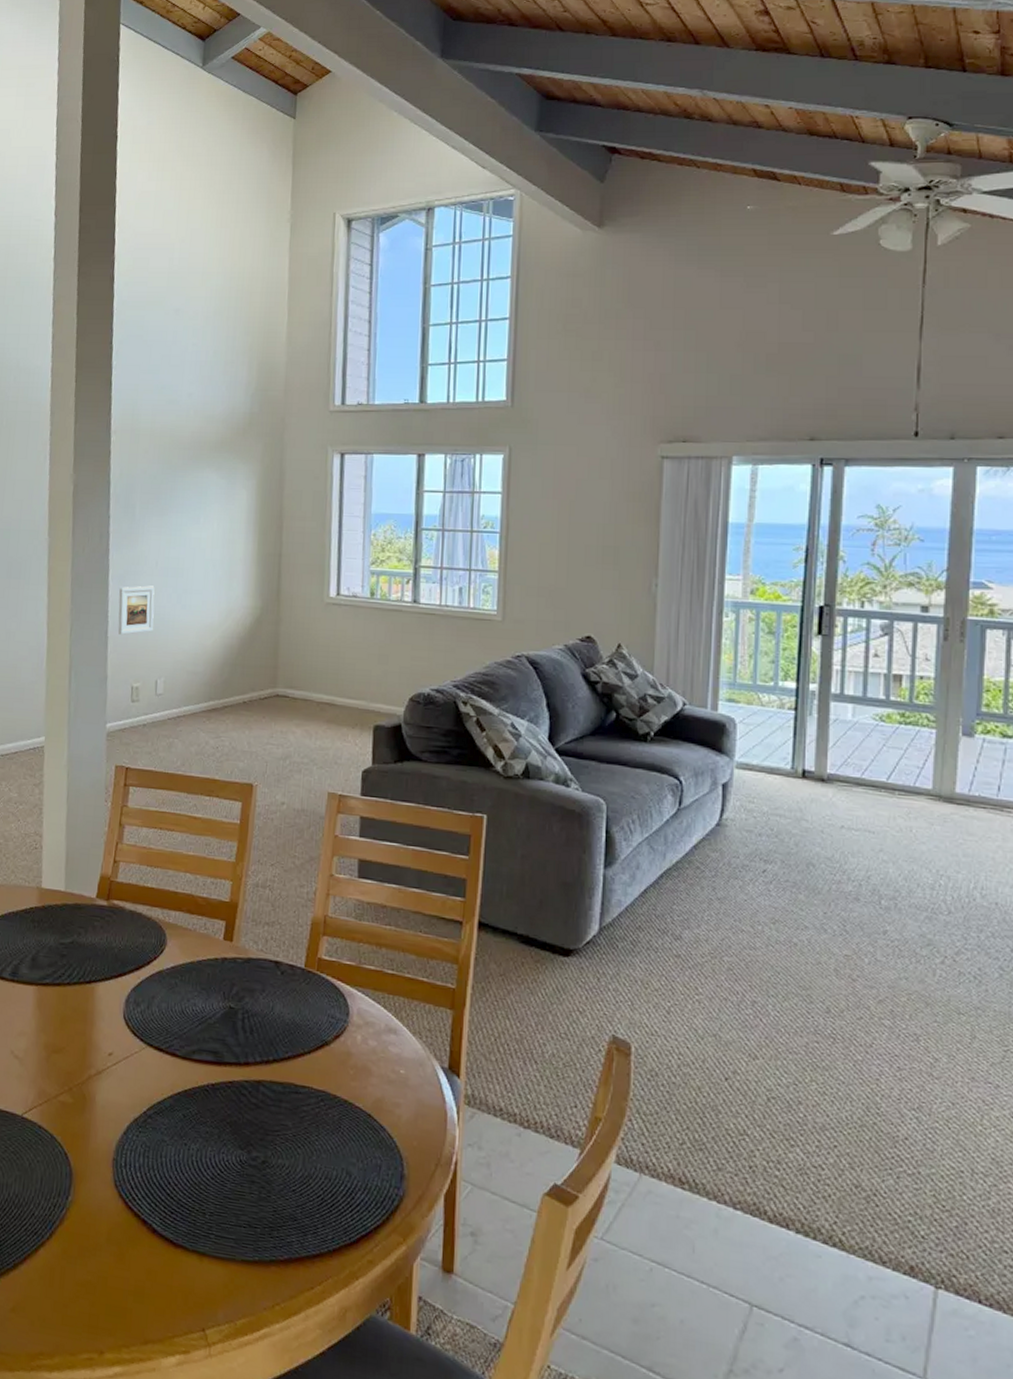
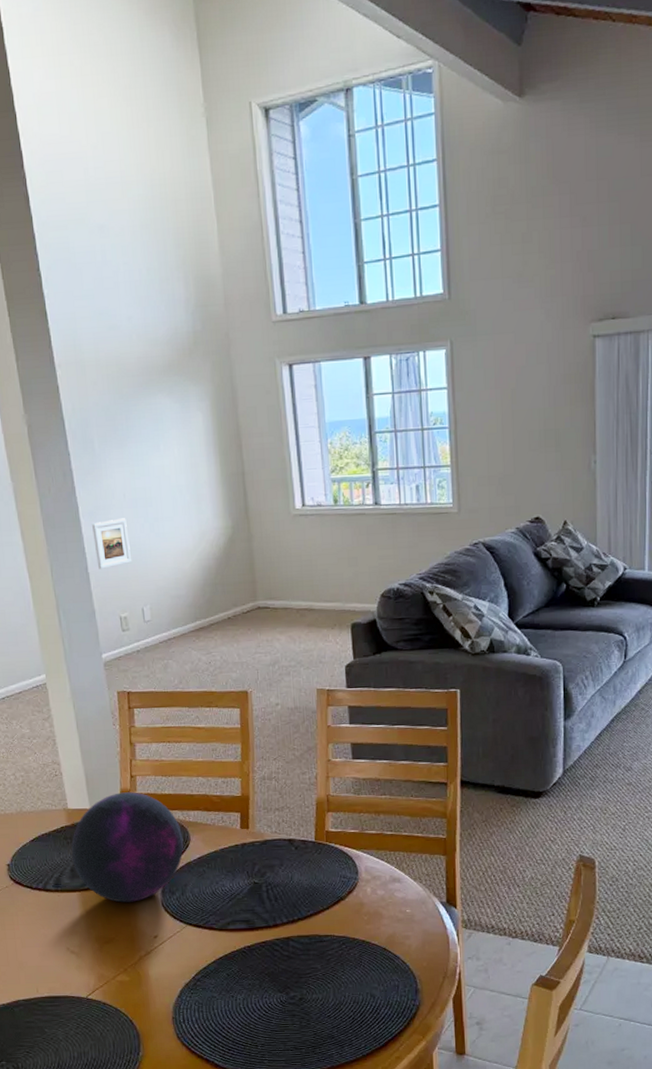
decorative orb: none [35,877,159,1008] -> present [71,792,183,903]

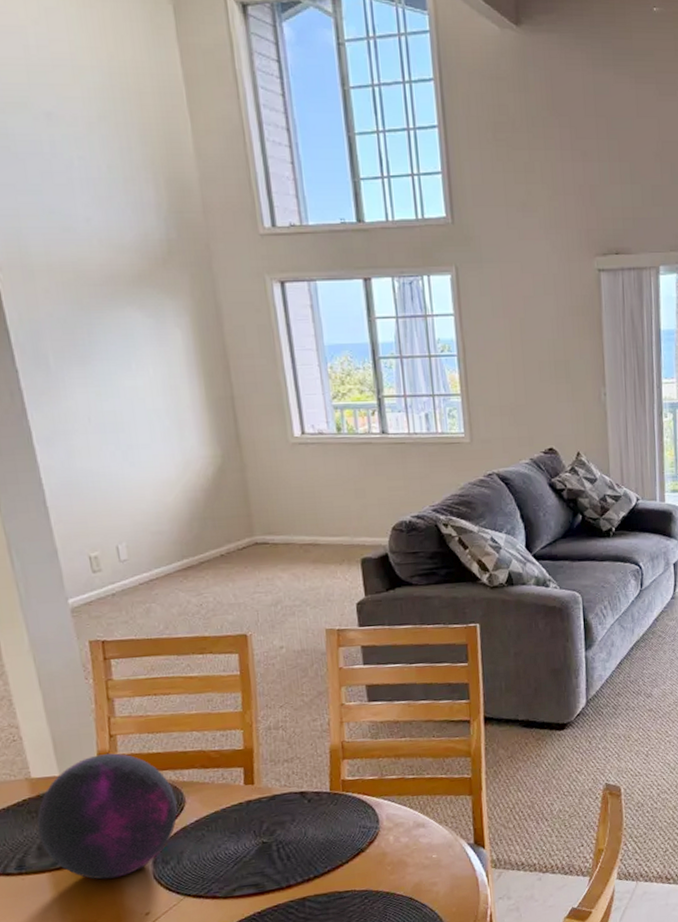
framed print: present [92,518,131,569] -> none [50,445,101,503]

